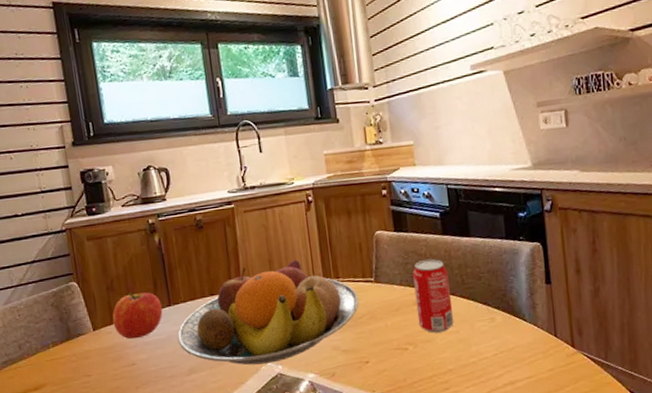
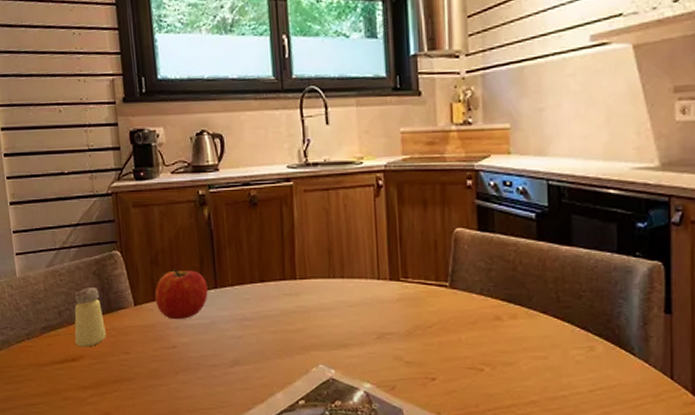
saltshaker: none [34,318,67,376] -> present [74,287,106,347]
fruit bowl: present [177,259,359,365] -> none [221,252,429,366]
beverage can: present [413,259,454,333] -> none [497,267,543,356]

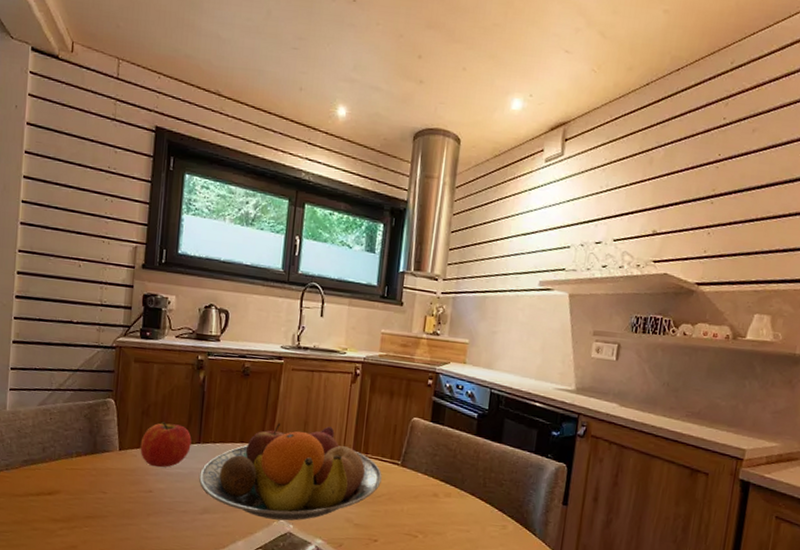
saltshaker: present [74,287,106,347] -> none [54,428,87,484]
fruit bowl: none [221,252,429,366] -> present [198,423,382,521]

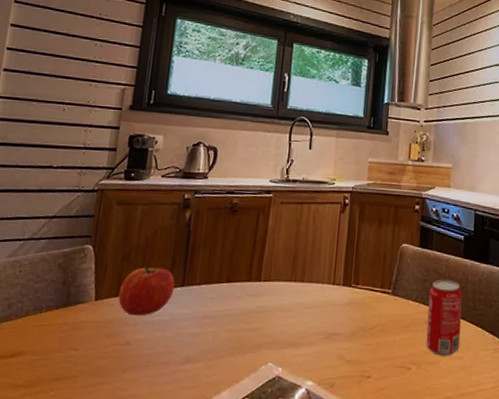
fruit bowl: present [198,423,382,521] -> none [181,259,373,364]
beverage can: none [433,454,473,529] -> present [426,279,462,356]

